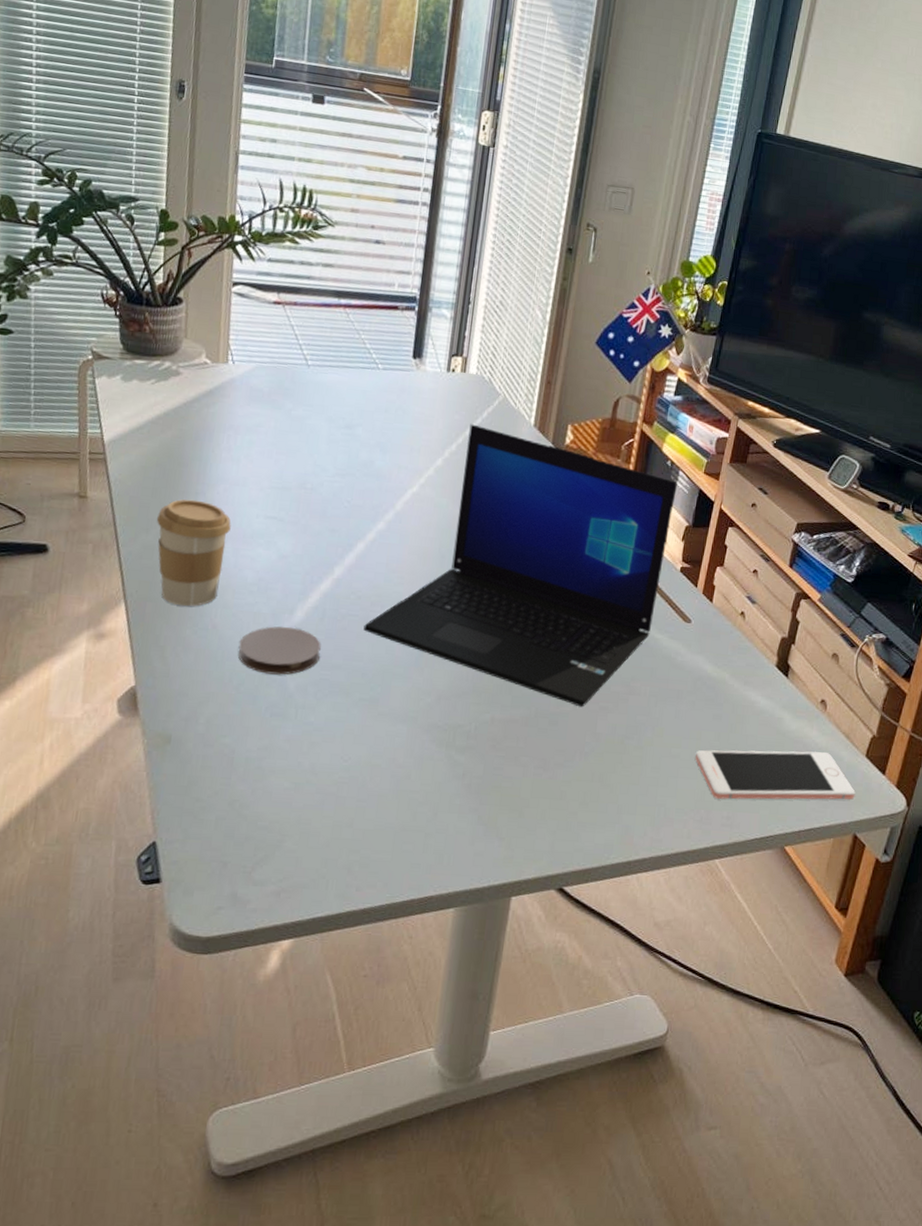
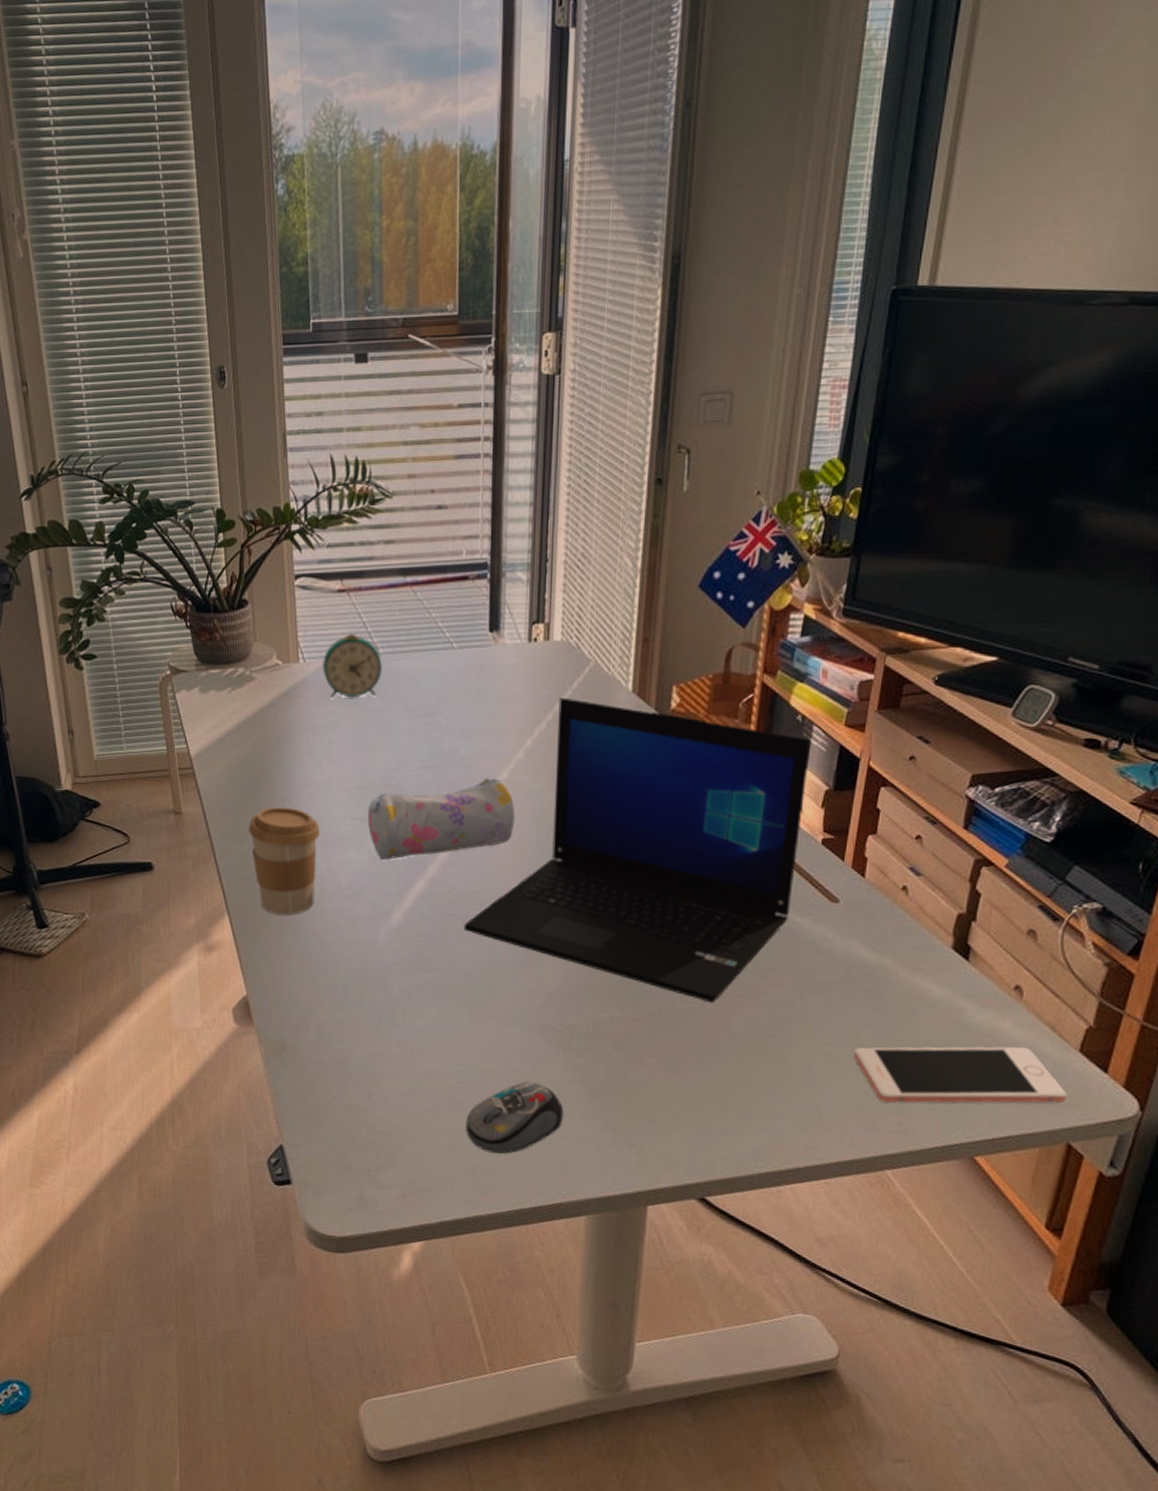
coaster: present [238,626,321,675] -> none [340,929,422,980]
alarm clock: none [250,342,310,404] -> present [321,632,382,698]
pencil case: none [279,490,422,559] -> present [367,778,515,860]
computer mouse: none [346,777,442,849] -> present [466,1081,564,1154]

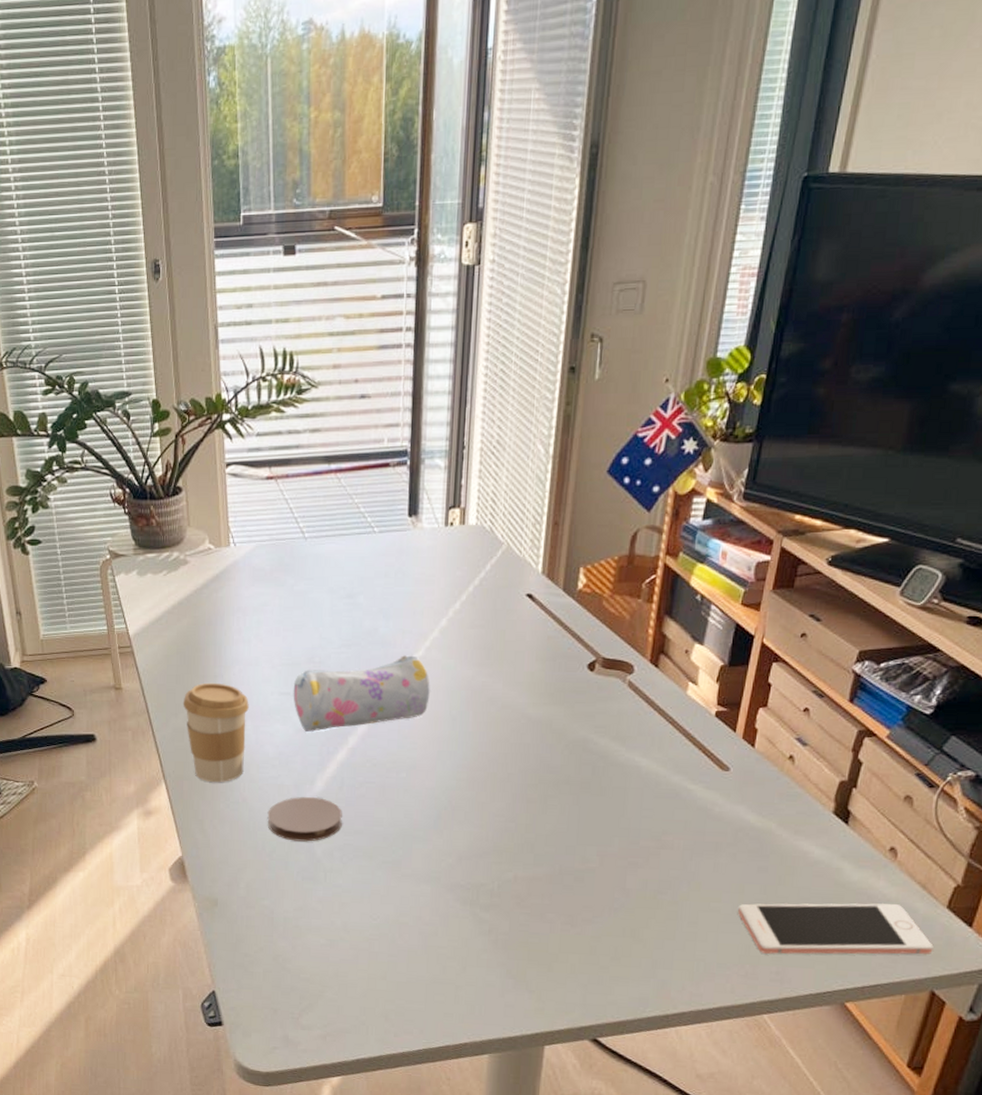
alarm clock: present [321,632,382,698] -> none [251,518,308,580]
coaster: none [340,929,422,980] -> present [267,796,342,842]
laptop: present [464,697,811,1003] -> none [381,579,709,863]
computer mouse: present [466,1081,564,1154] -> none [381,934,470,999]

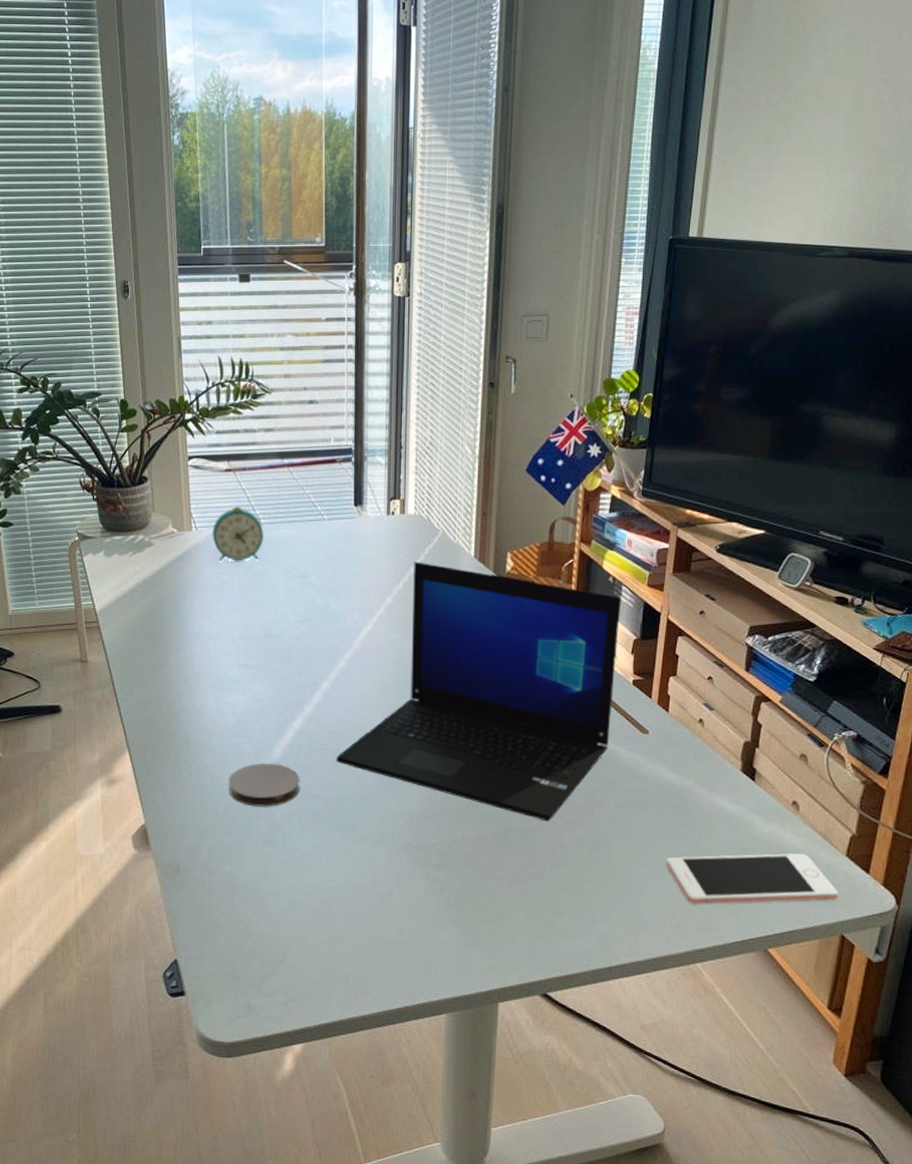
coffee cup: present [182,682,249,783] -> none [146,655,210,751]
alarm clock: none [251,518,308,580] -> present [211,506,264,561]
pencil case: present [293,655,430,732] -> none [251,630,379,701]
laptop: none [381,579,709,863] -> present [336,561,621,822]

